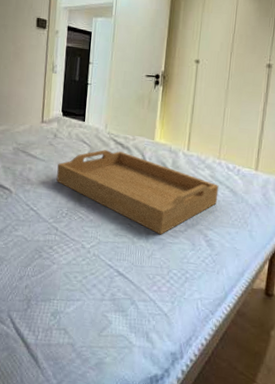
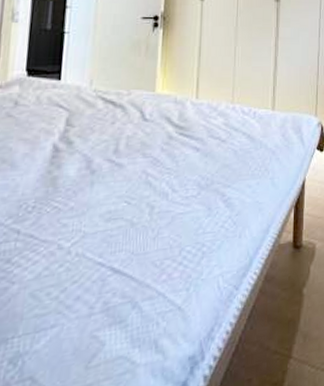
serving tray: present [56,150,219,235] -> none [17,111,235,207]

